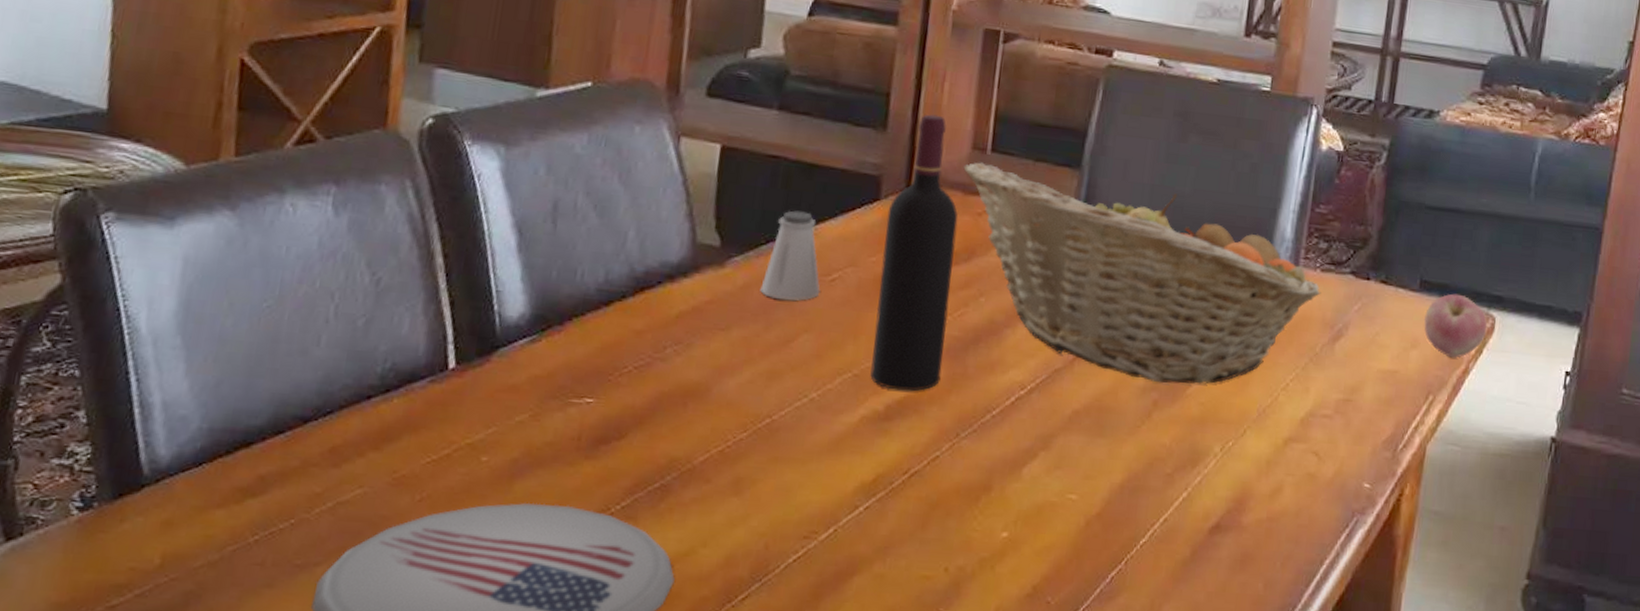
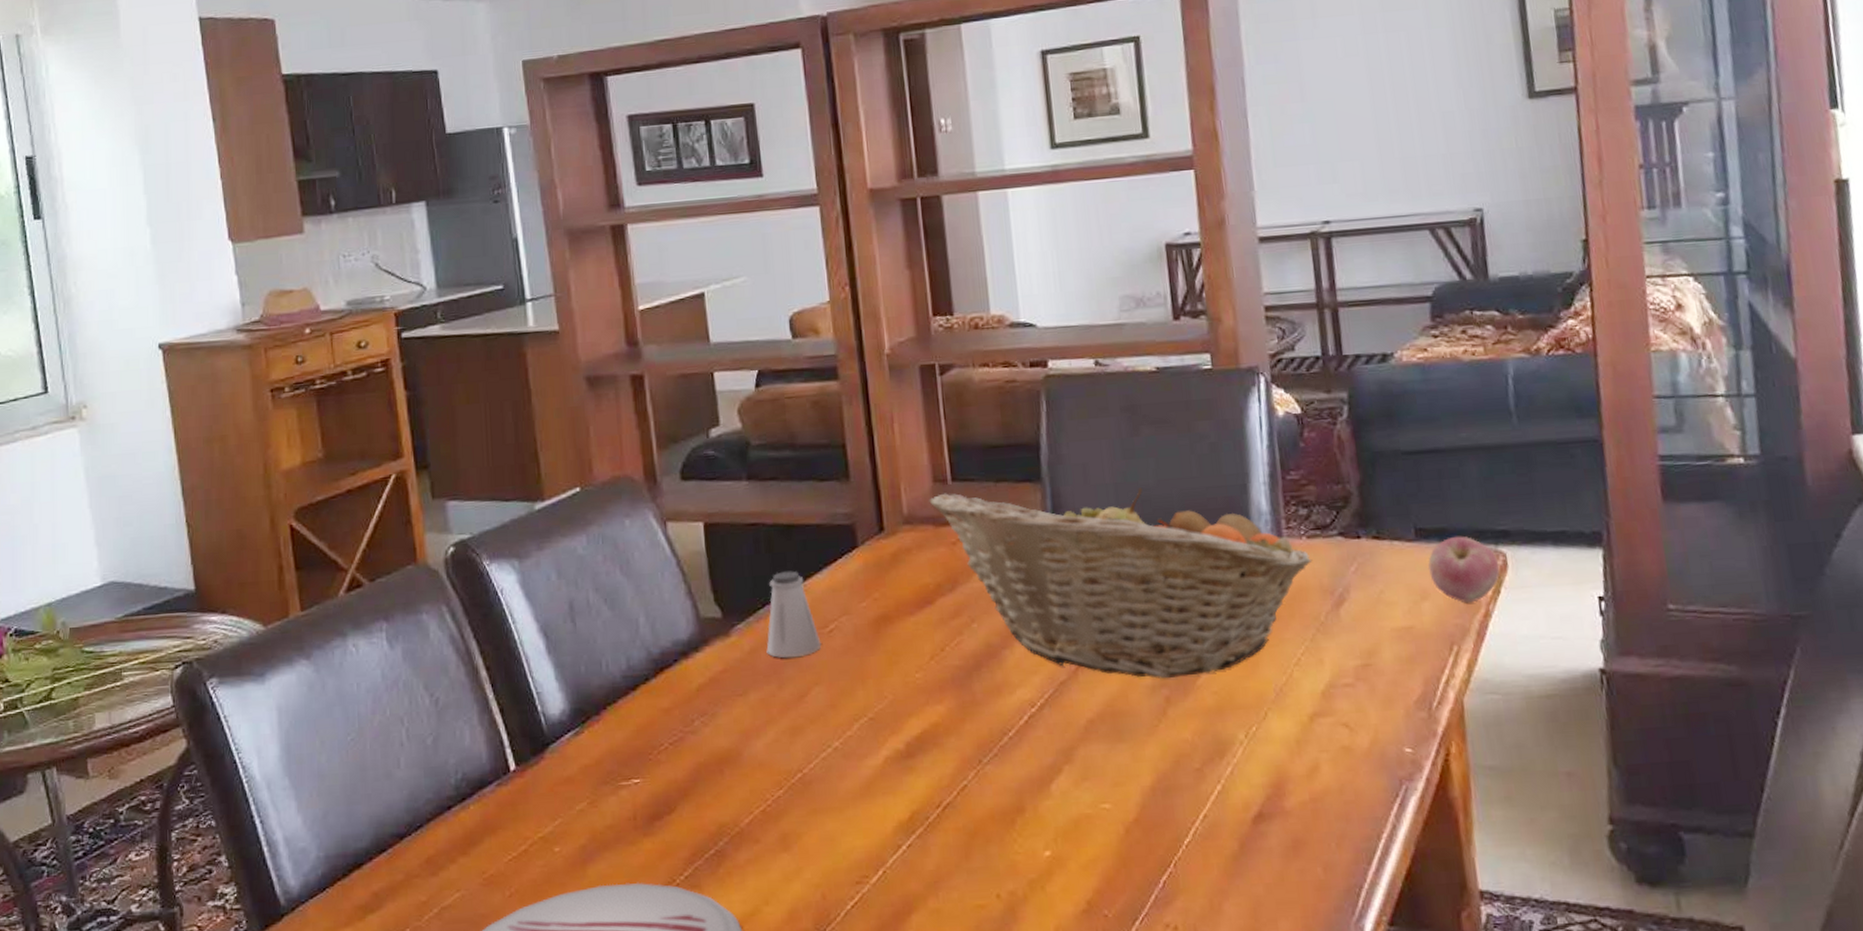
wine bottle: present [870,114,958,392] -> none [867,456,952,727]

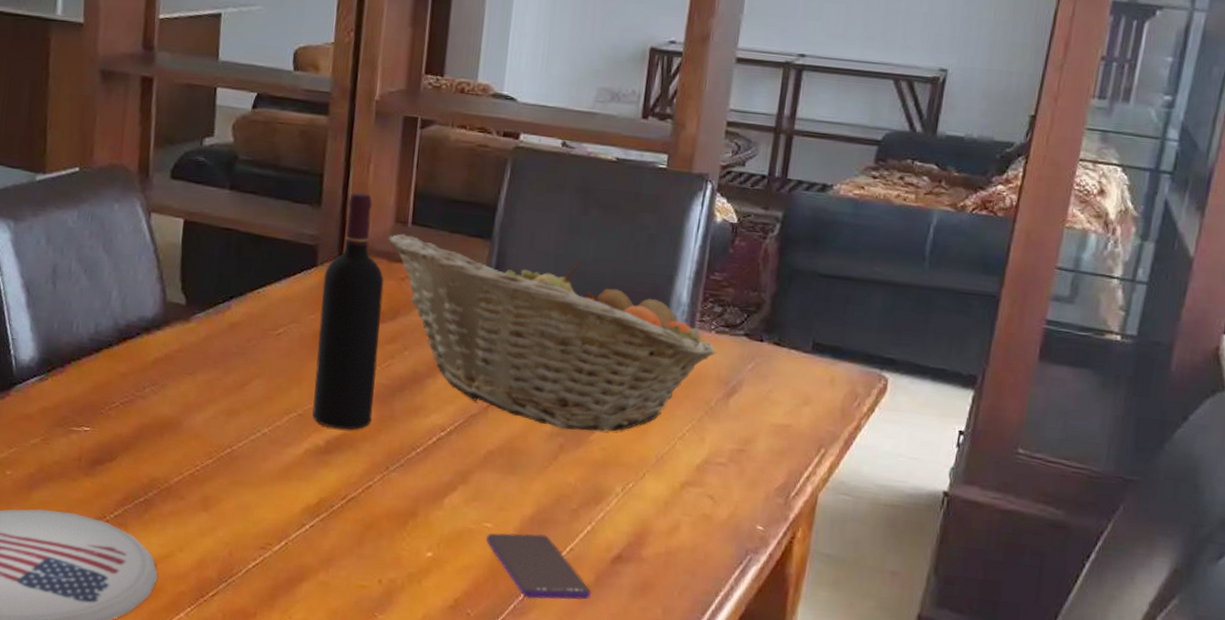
saltshaker: present [766,571,822,658] -> none [219,275,269,351]
wine bottle: none [867,456,952,727] -> present [312,192,384,430]
smartphone: none [1107,805,1239,884] -> present [486,533,591,600]
apple: present [1427,536,1500,603] -> none [816,355,880,415]

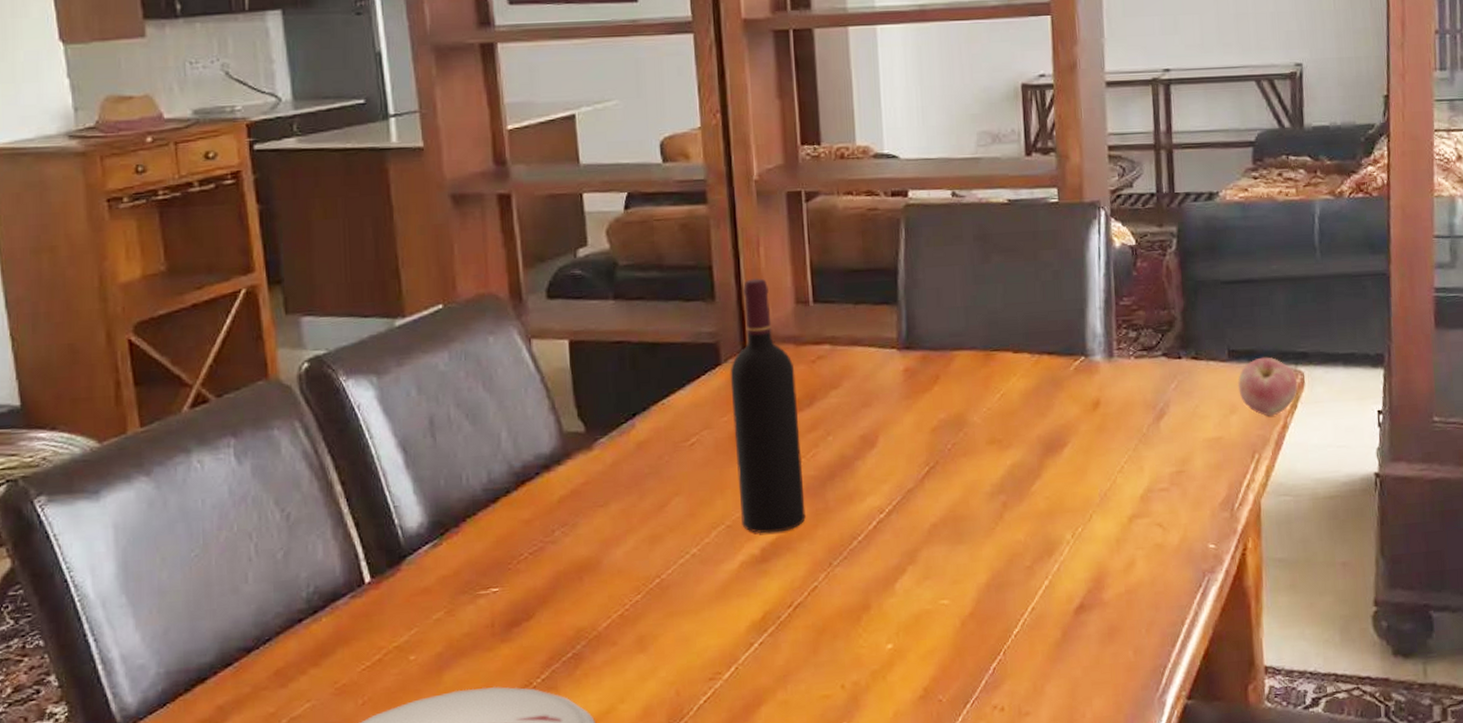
fruit basket: present [388,233,716,432] -> none [791,311,1139,486]
smartphone: present [486,533,591,600] -> none [945,600,1060,670]
apple: none [816,355,880,415] -> present [1237,357,1298,417]

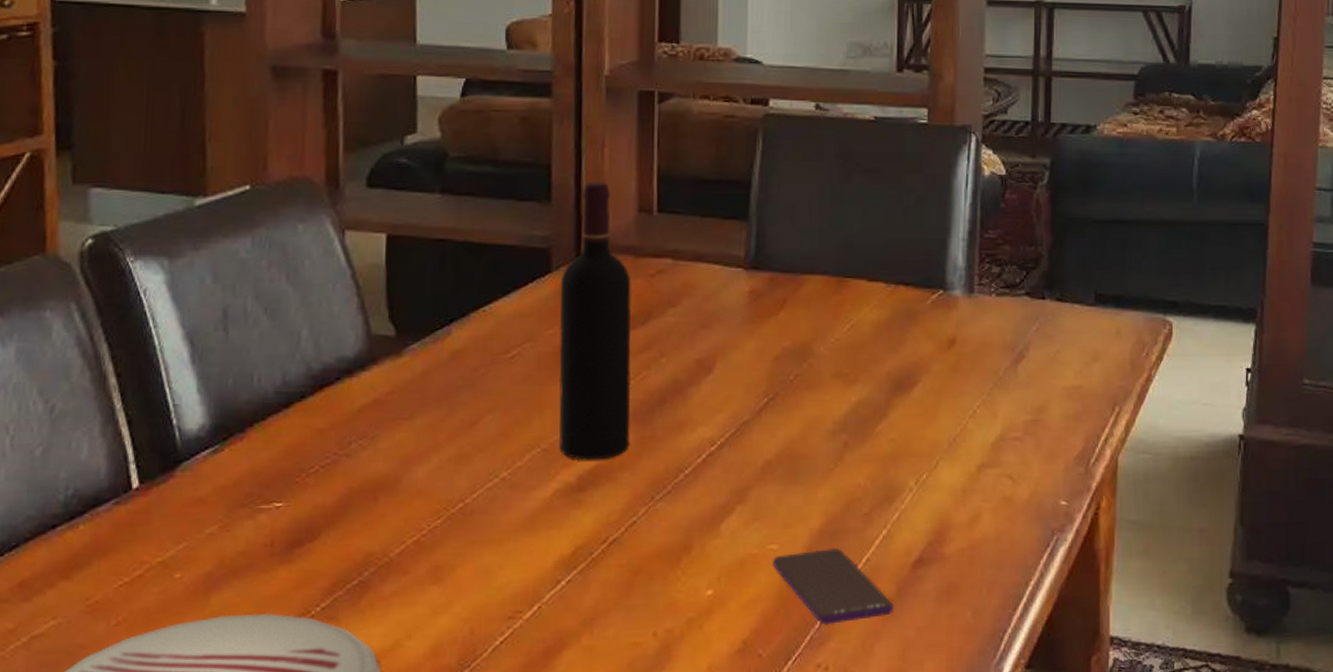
smartphone: none [945,600,1060,670] -> present [773,548,894,625]
apple: present [1237,357,1298,417] -> none [1102,303,1165,367]

